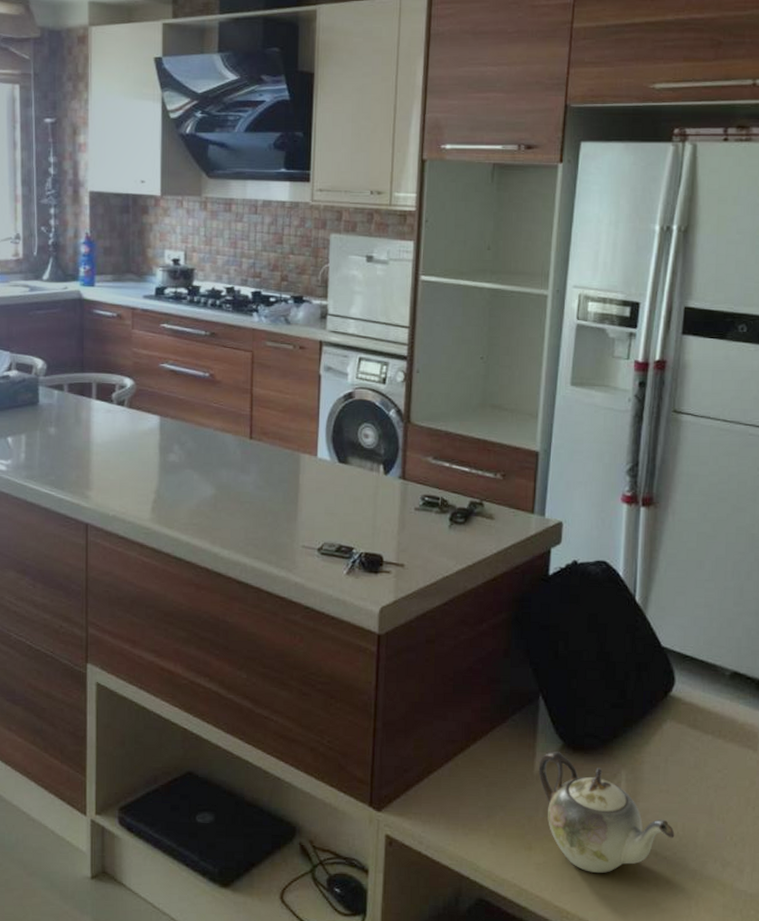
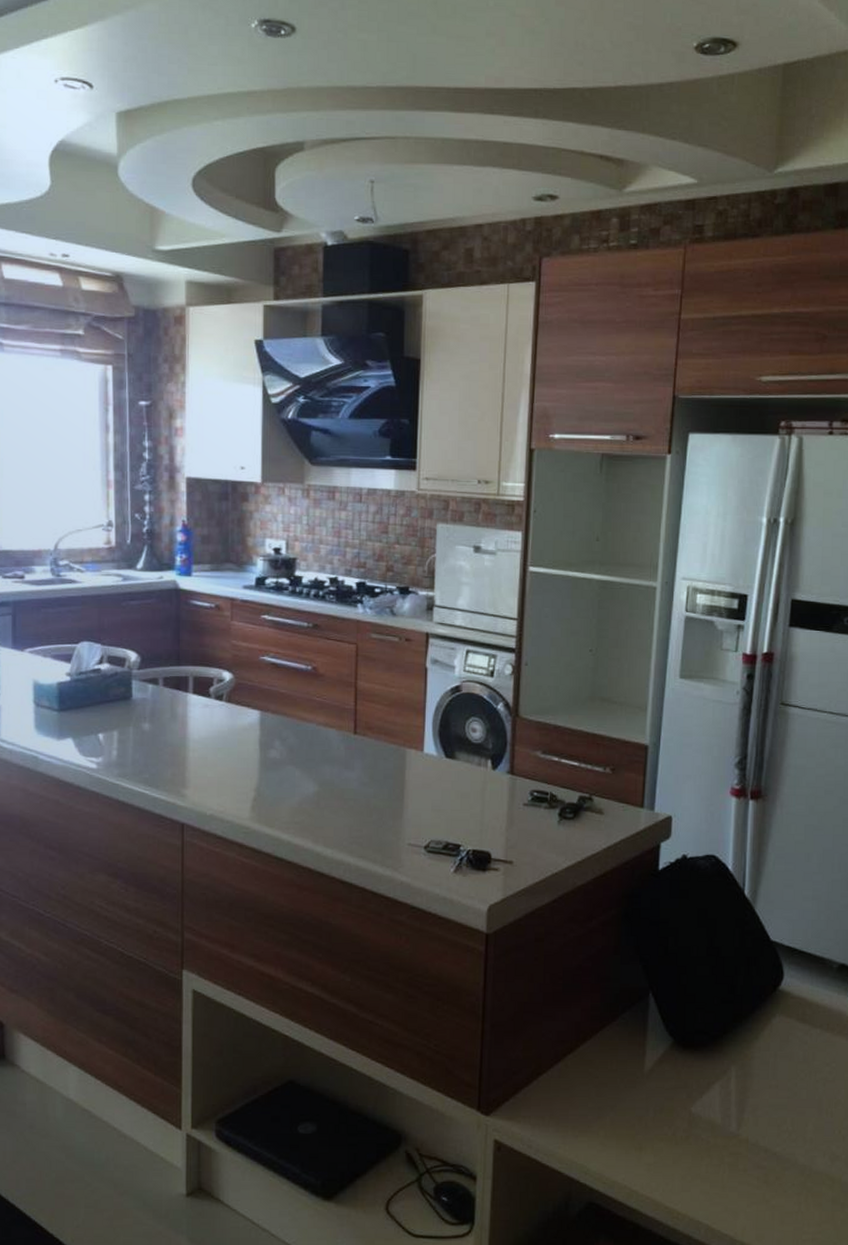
teapot: present [538,752,675,873] -> none [649,1049,784,1171]

